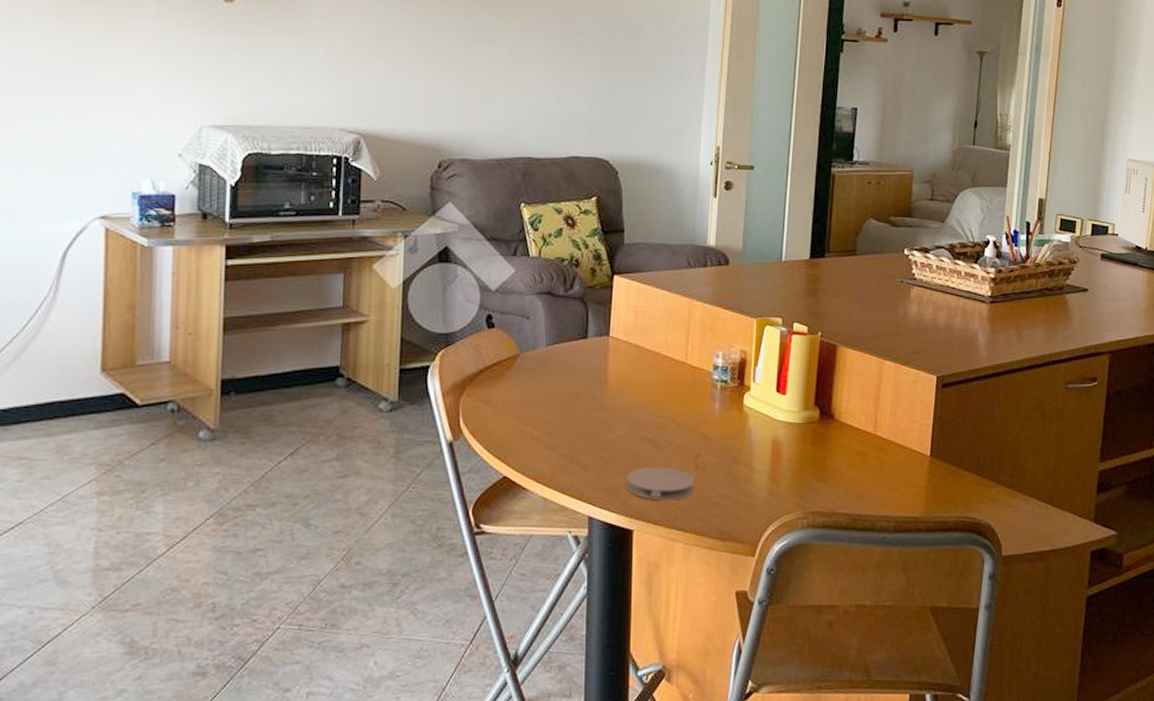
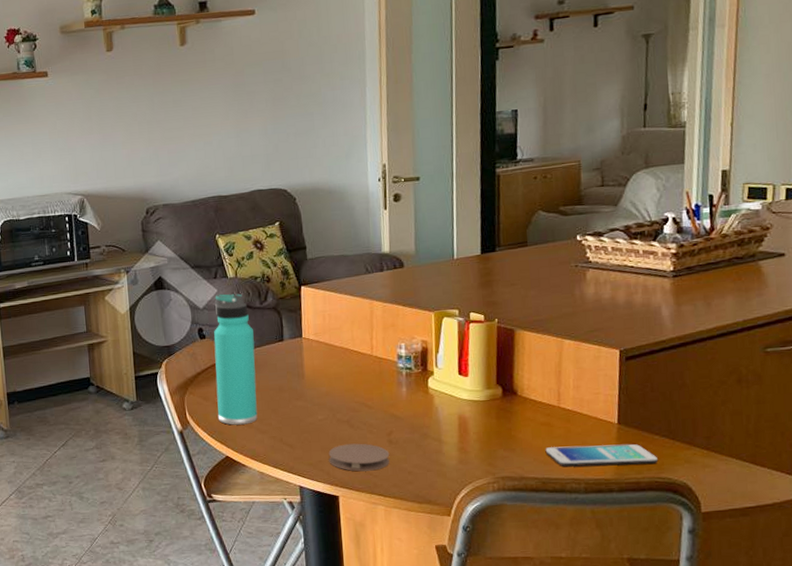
thermos bottle: none [498,275,553,438] -> present [214,293,258,425]
smartphone: none [858,479,965,503] -> present [545,444,658,467]

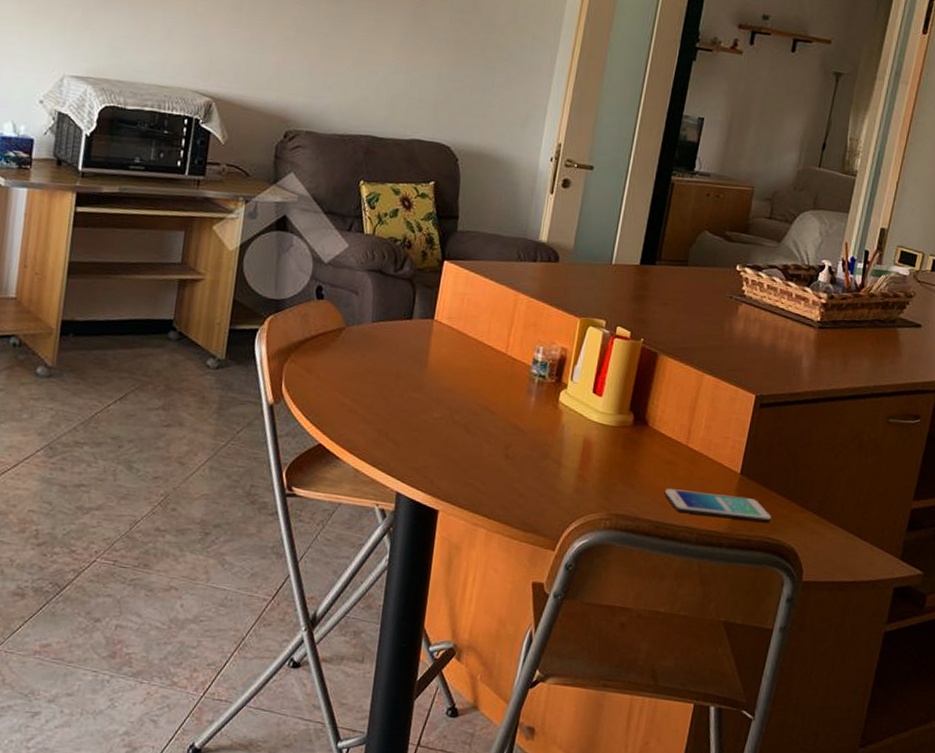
thermos bottle: present [214,293,258,425] -> none [318,250,381,410]
coaster: present [328,443,390,472] -> none [435,451,504,487]

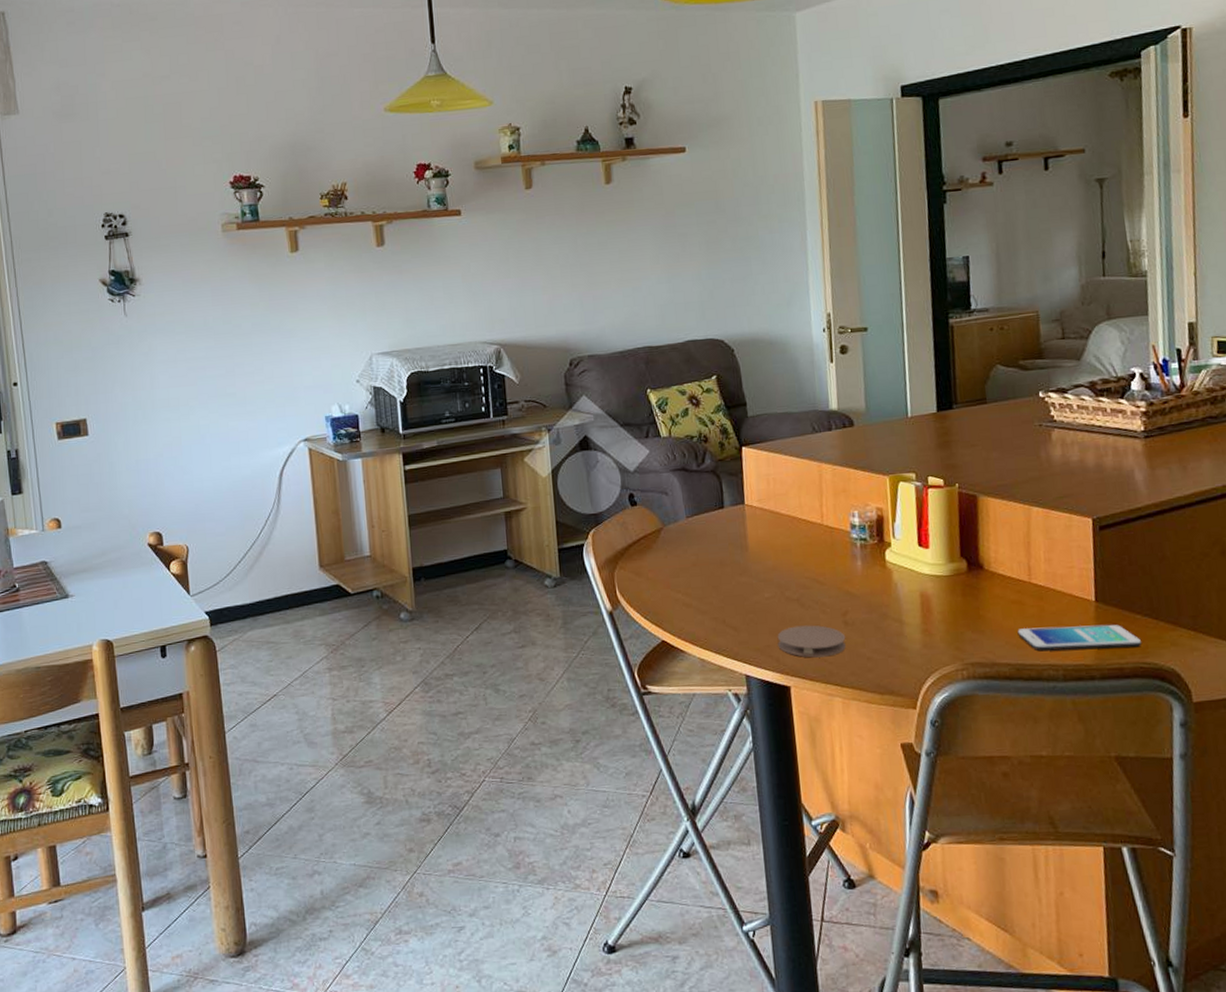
coaster: none [435,451,504,487] -> present [777,625,846,658]

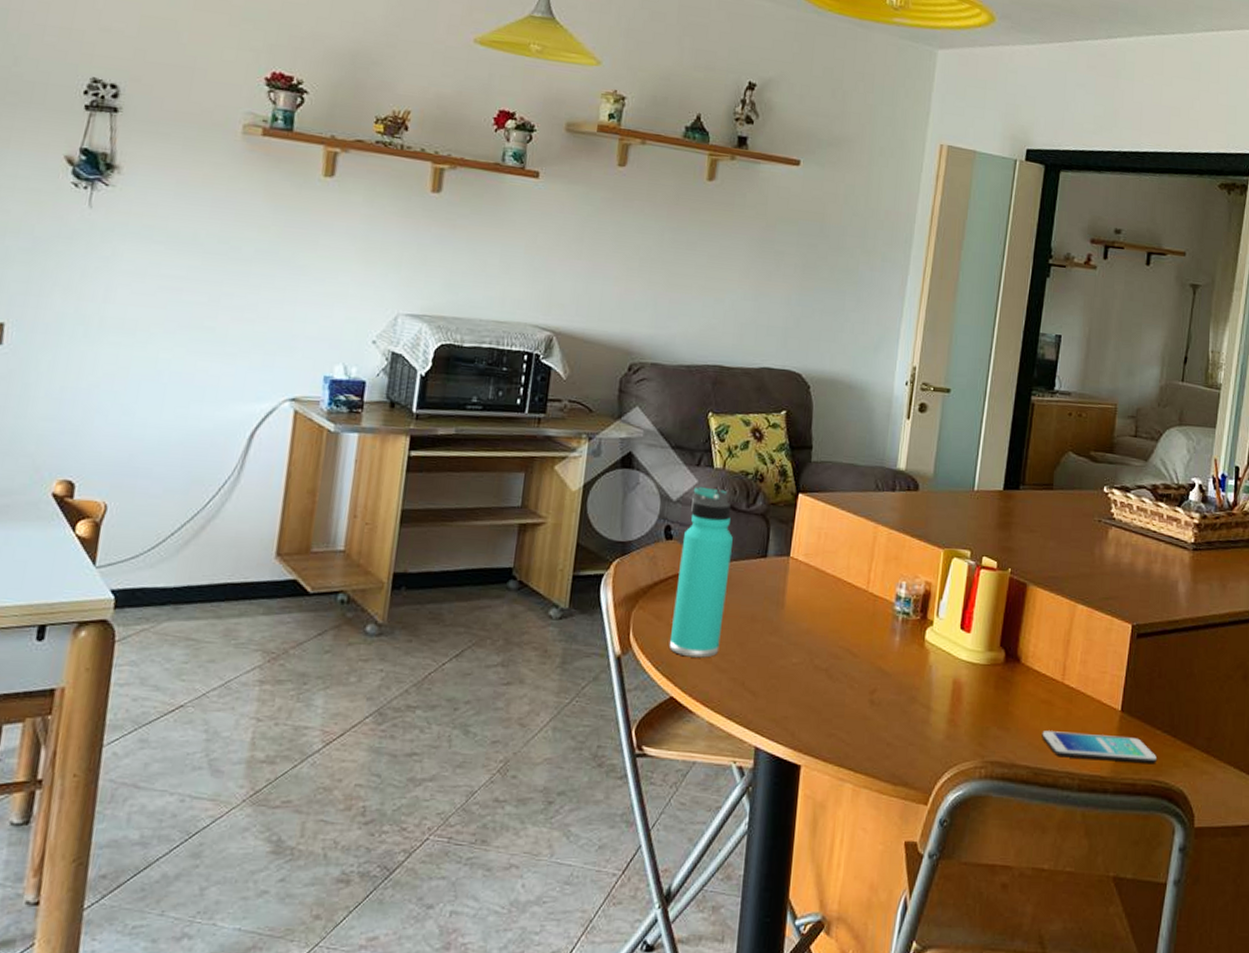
thermos bottle: none [646,454,697,605] -> present [668,486,733,658]
coaster: present [777,625,846,658] -> none [796,698,869,737]

